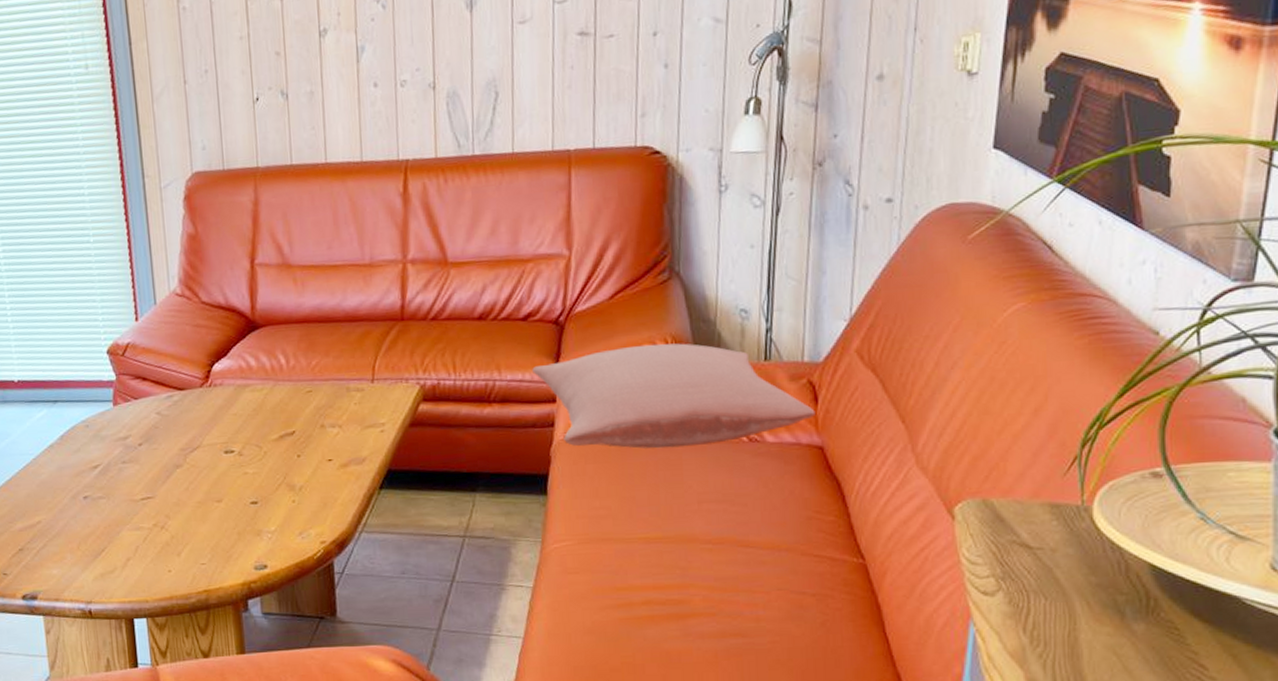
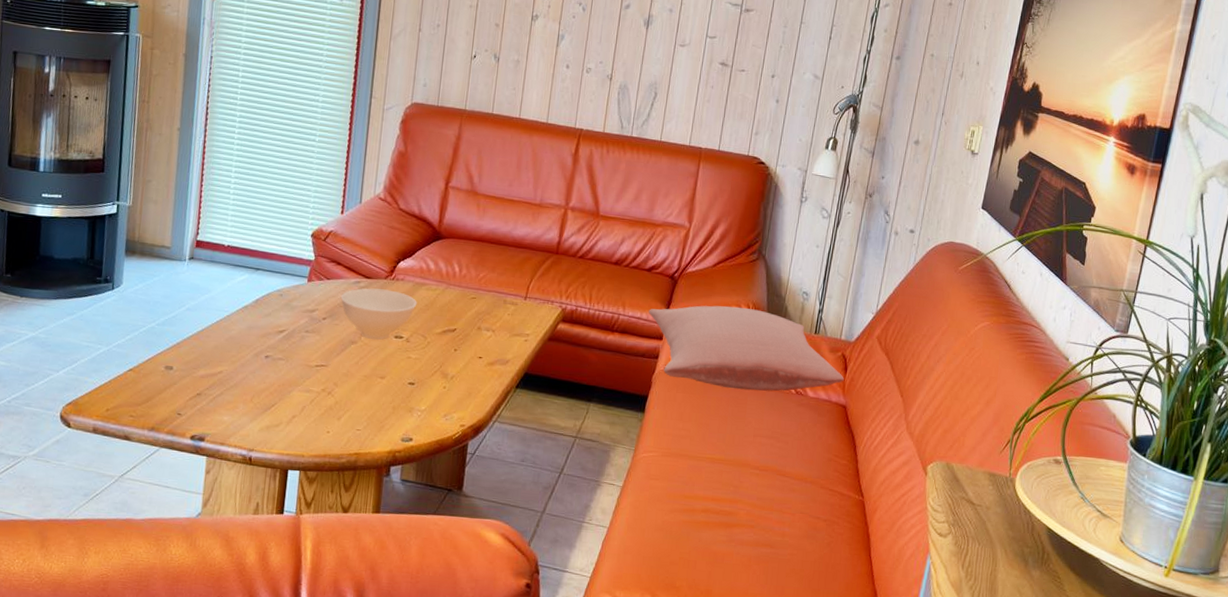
bowl: none [153,399,243,460] -> present [340,288,417,341]

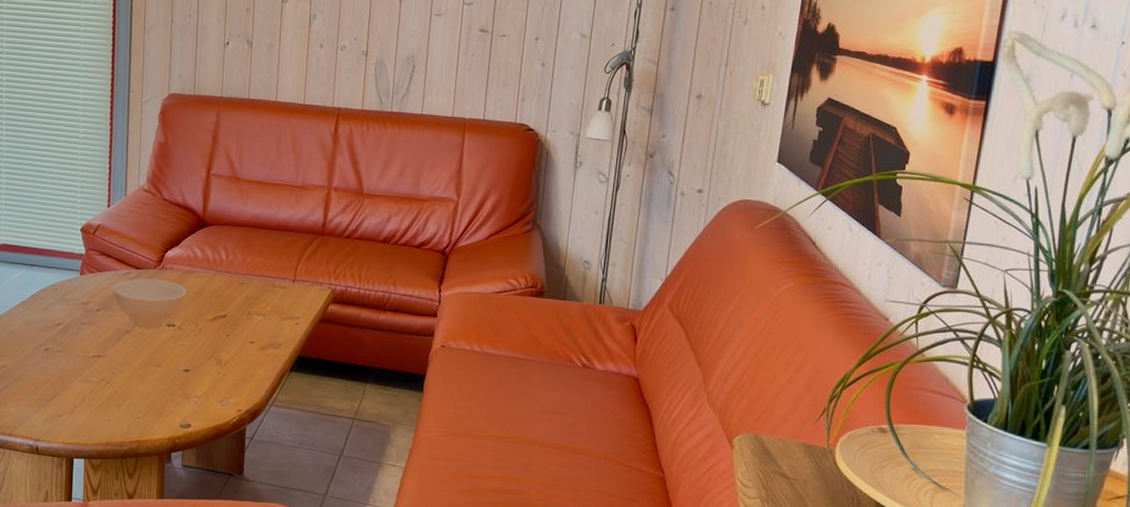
pillow: present [648,305,844,392] -> none [421,279,634,366]

